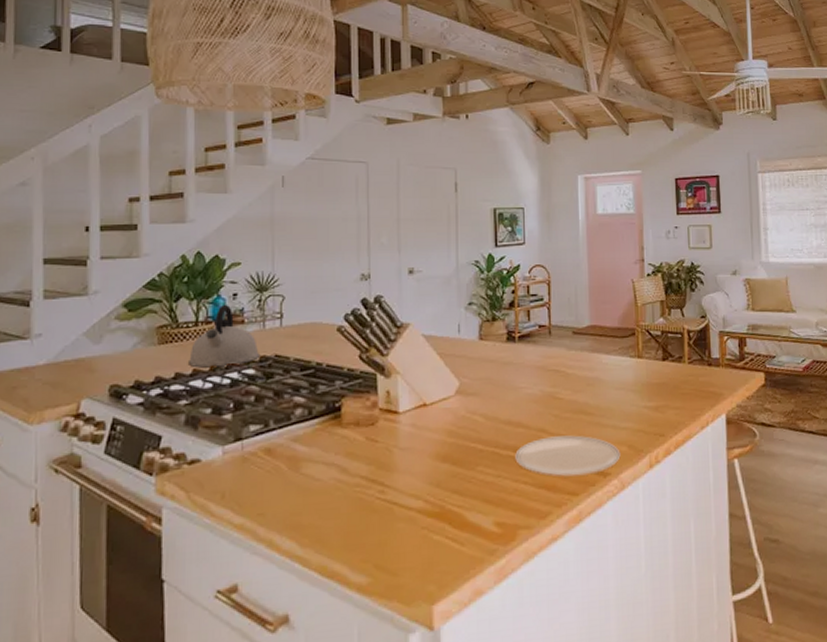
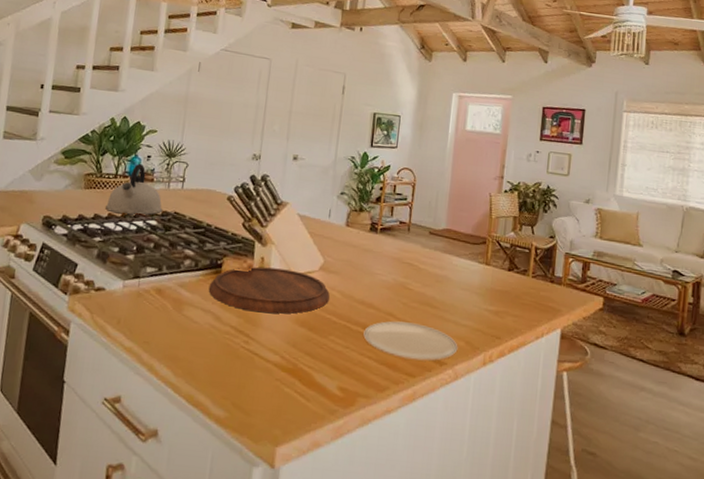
cutting board: none [328,400,471,455] -> present [208,266,330,314]

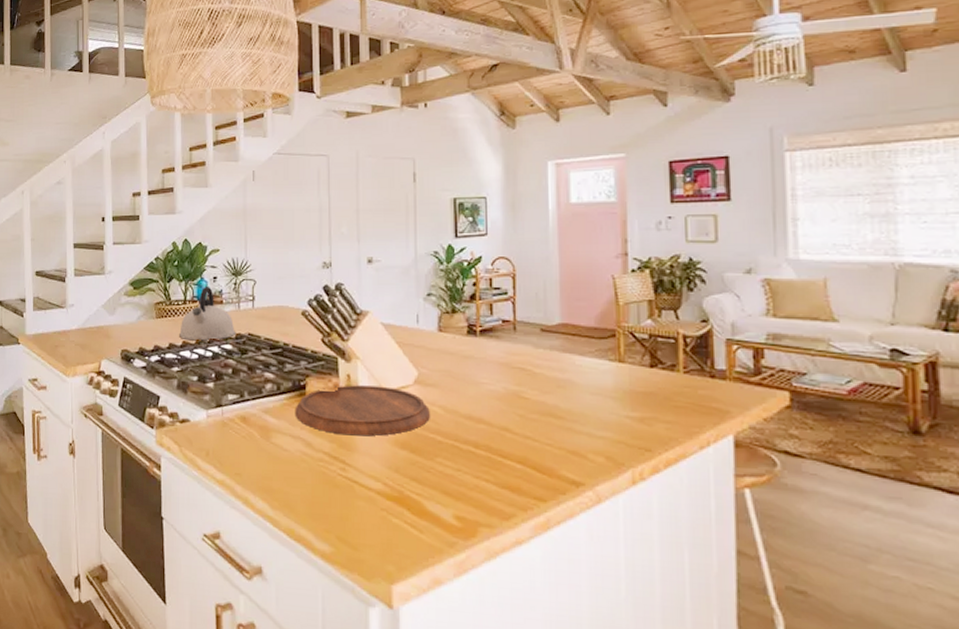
plate: present [363,321,458,362] -> none [476,436,597,483]

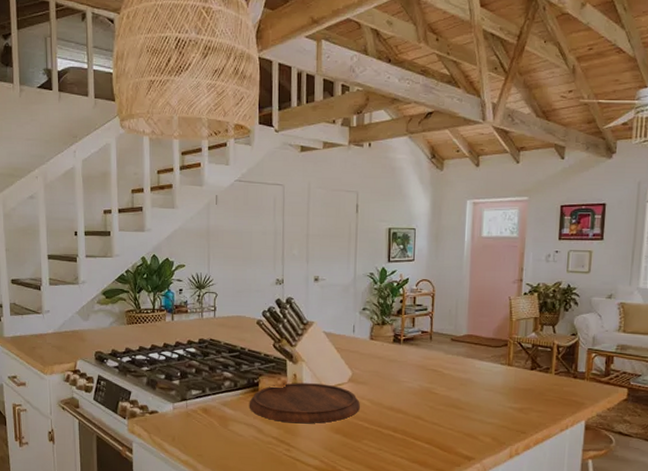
kettle: present [179,285,237,341] -> none [148,297,200,345]

